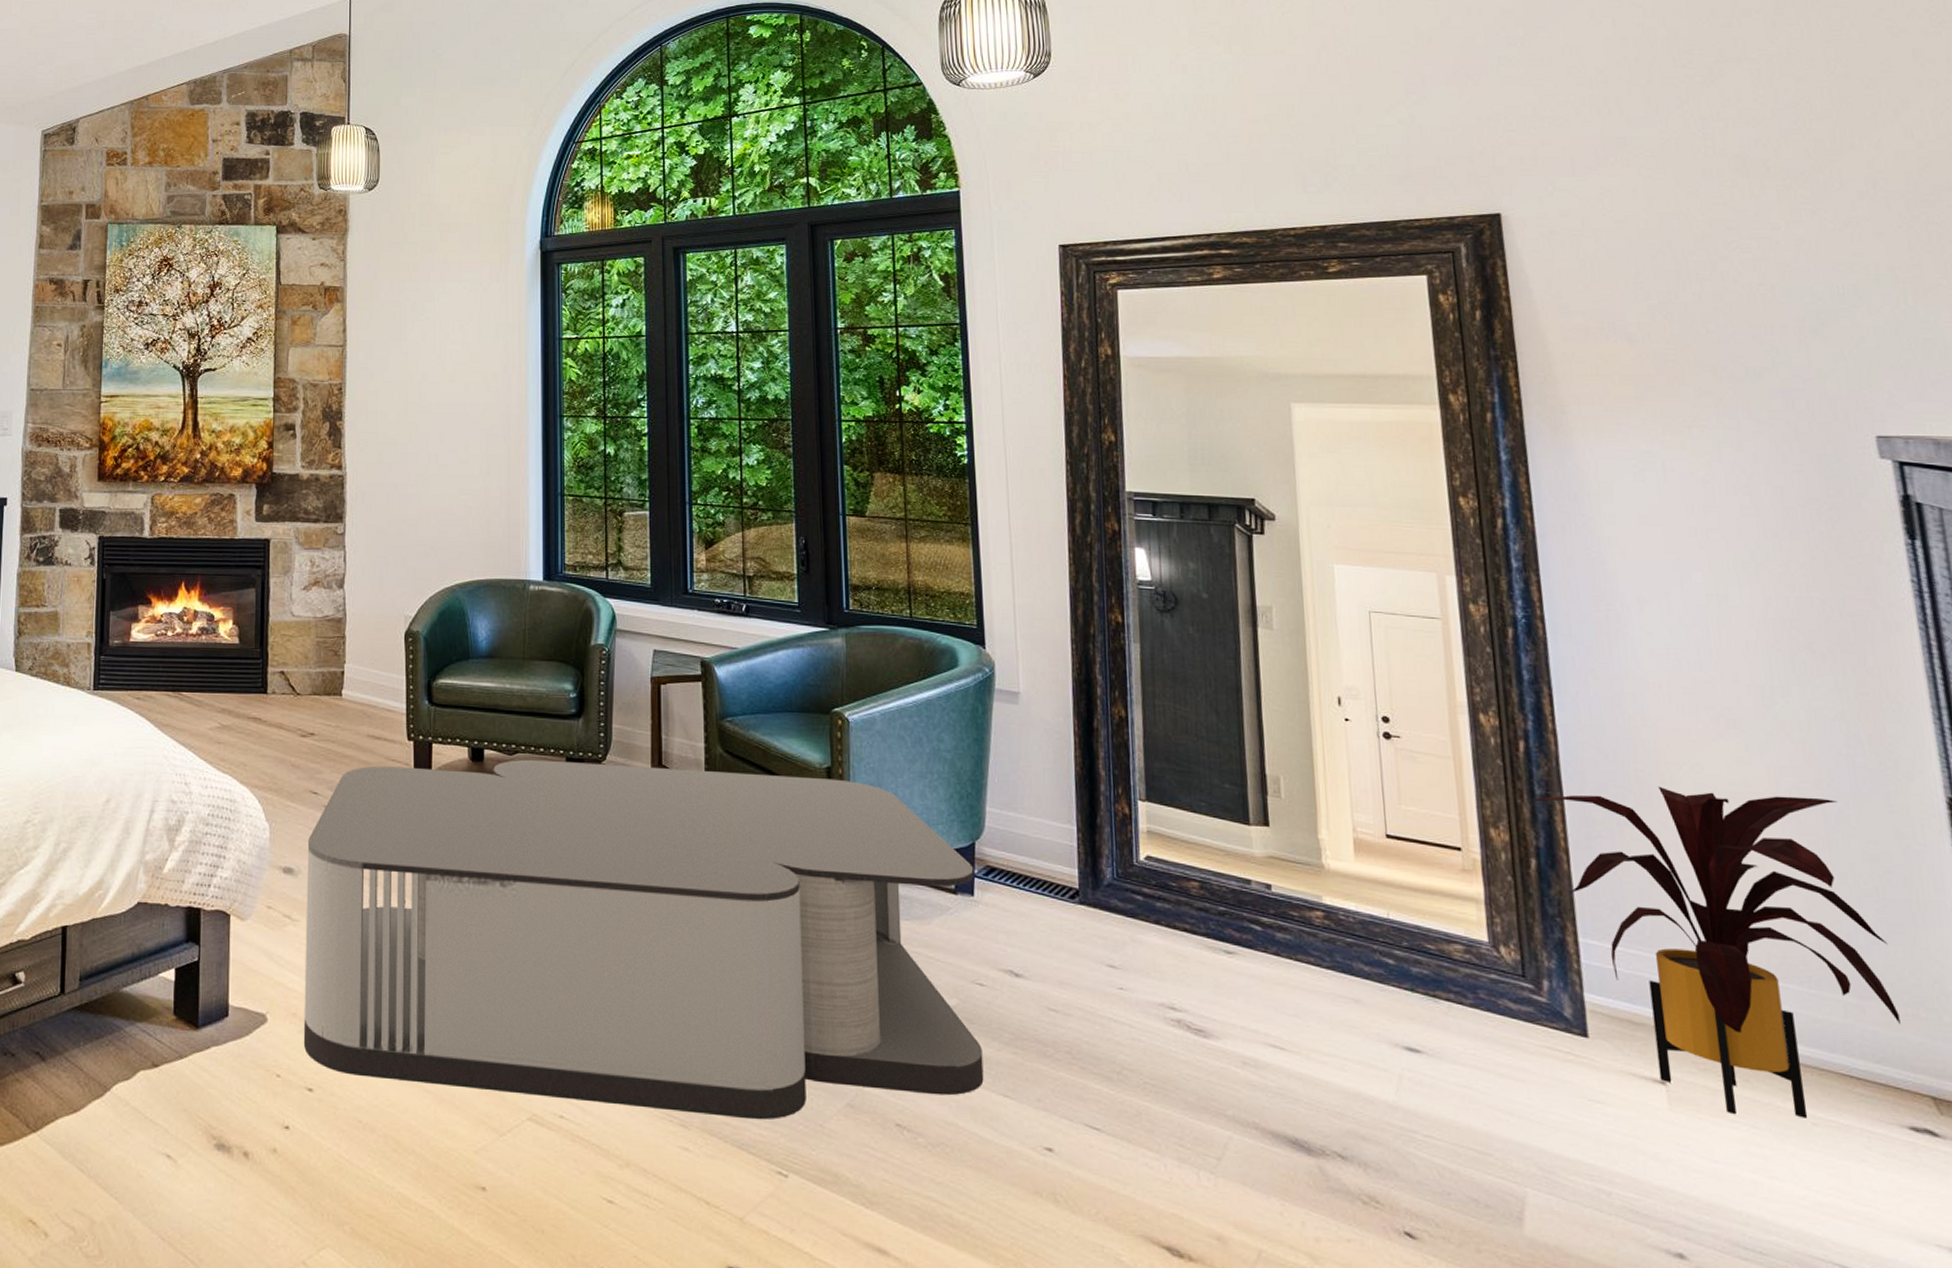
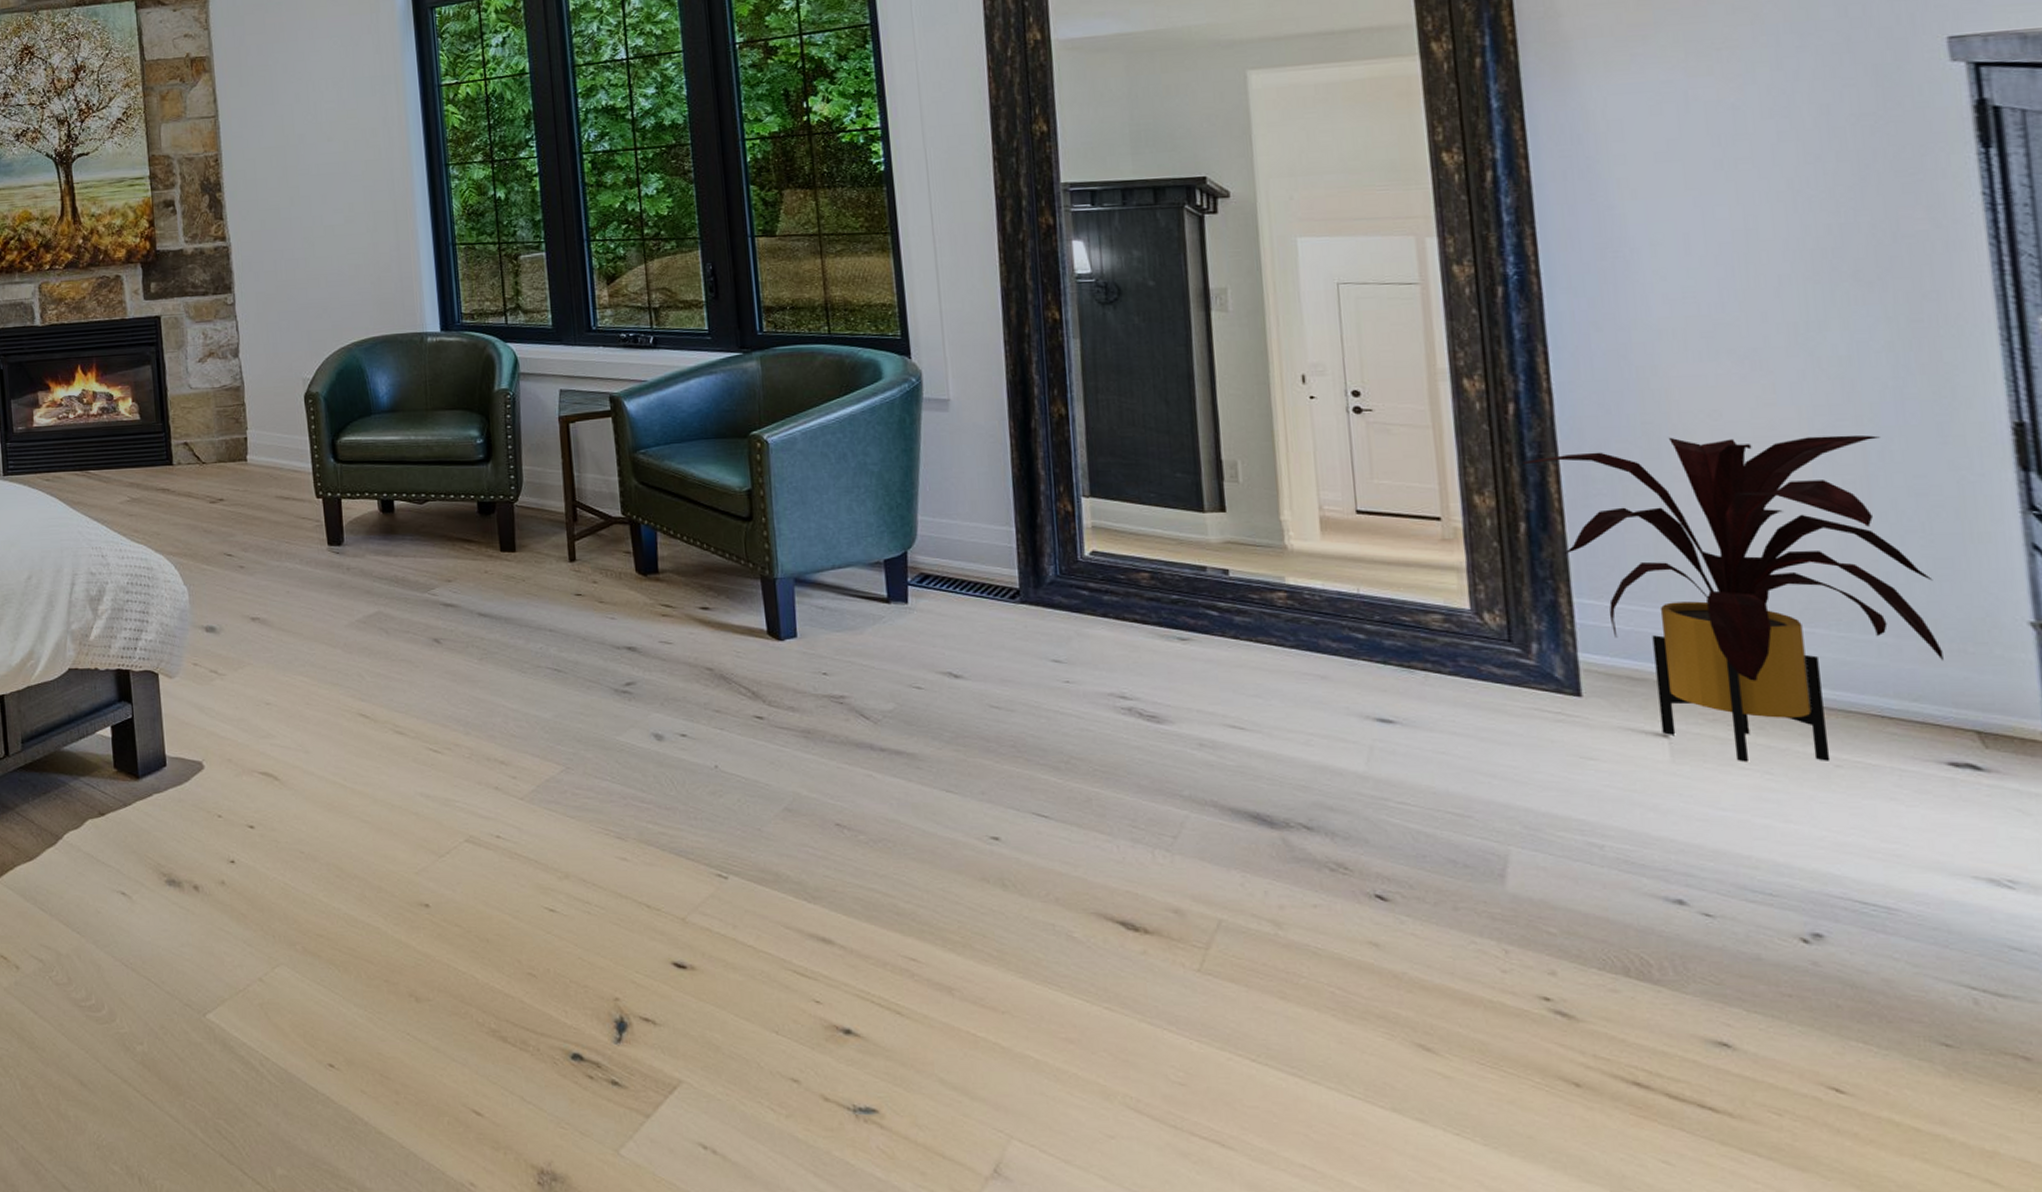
coffee table: present [303,759,984,1120] -> none [226,501,925,828]

